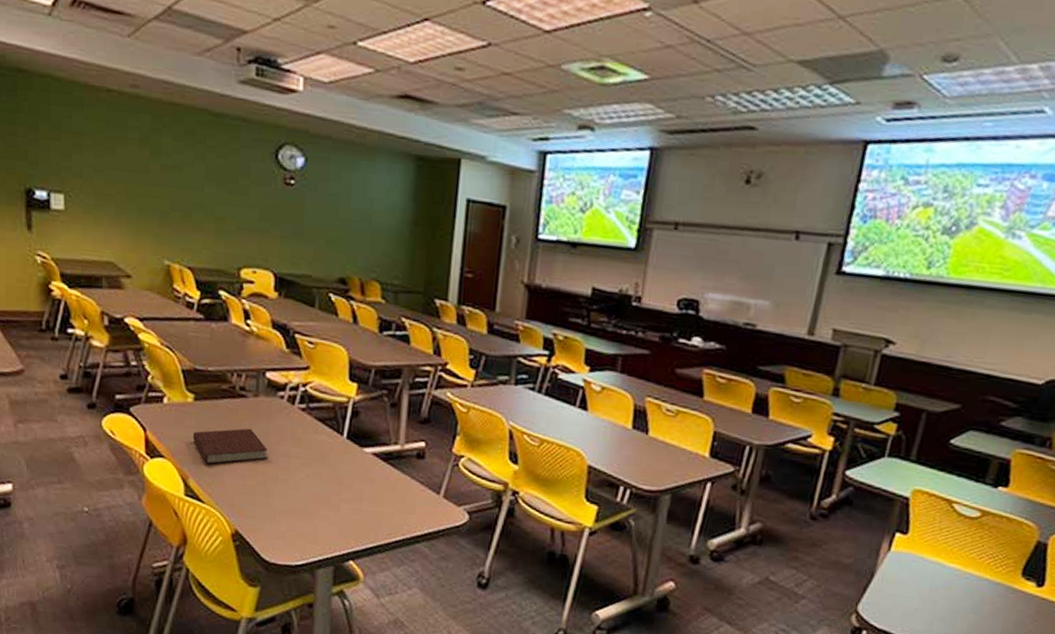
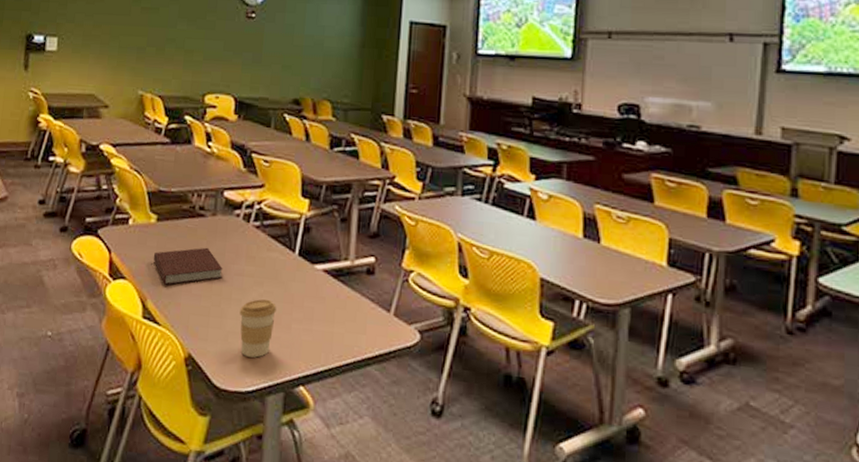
coffee cup: none [287,479,325,535] -> present [239,298,276,358]

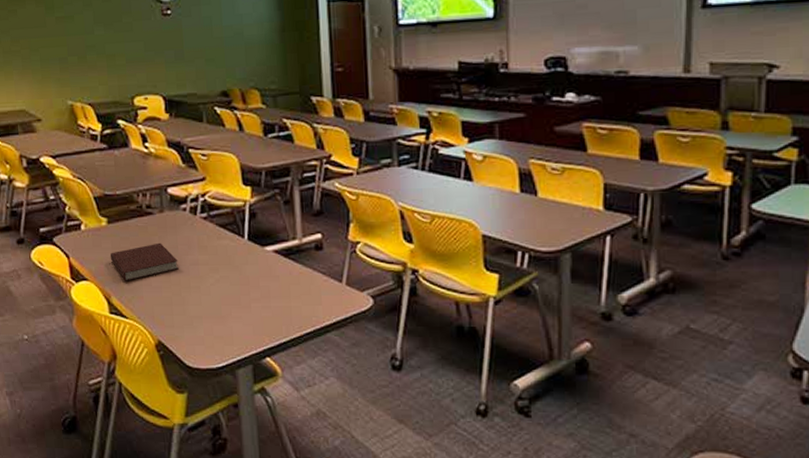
coffee cup: present [239,298,276,358] -> none [200,283,234,337]

